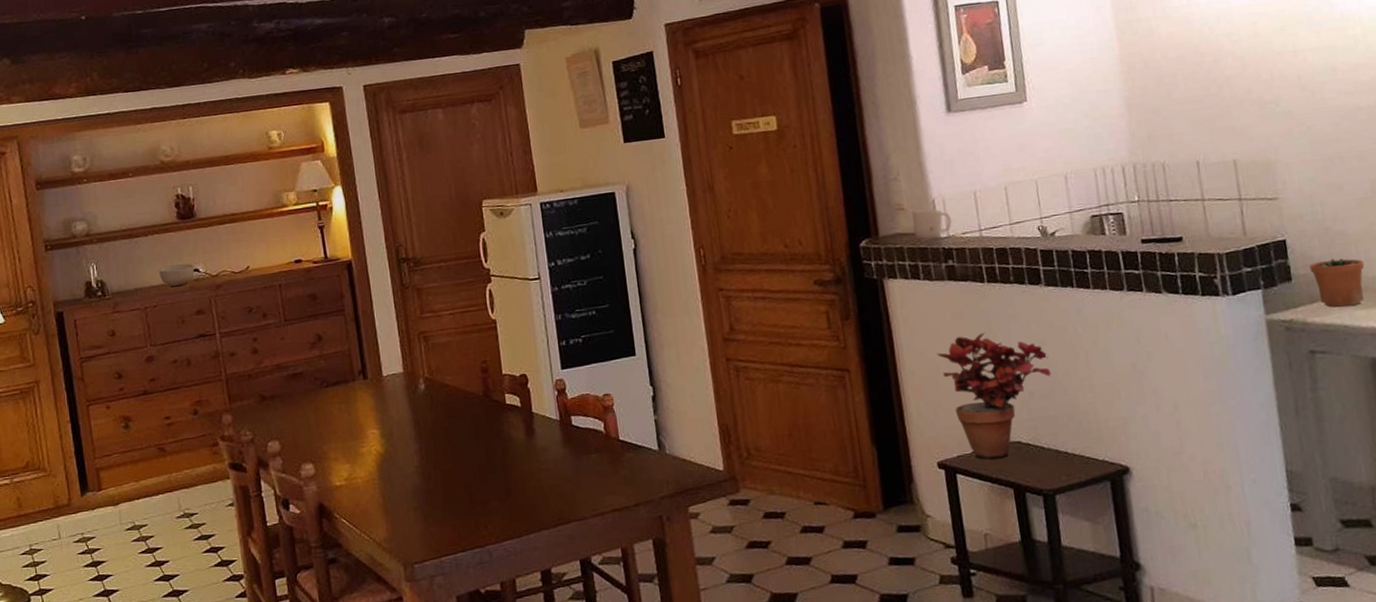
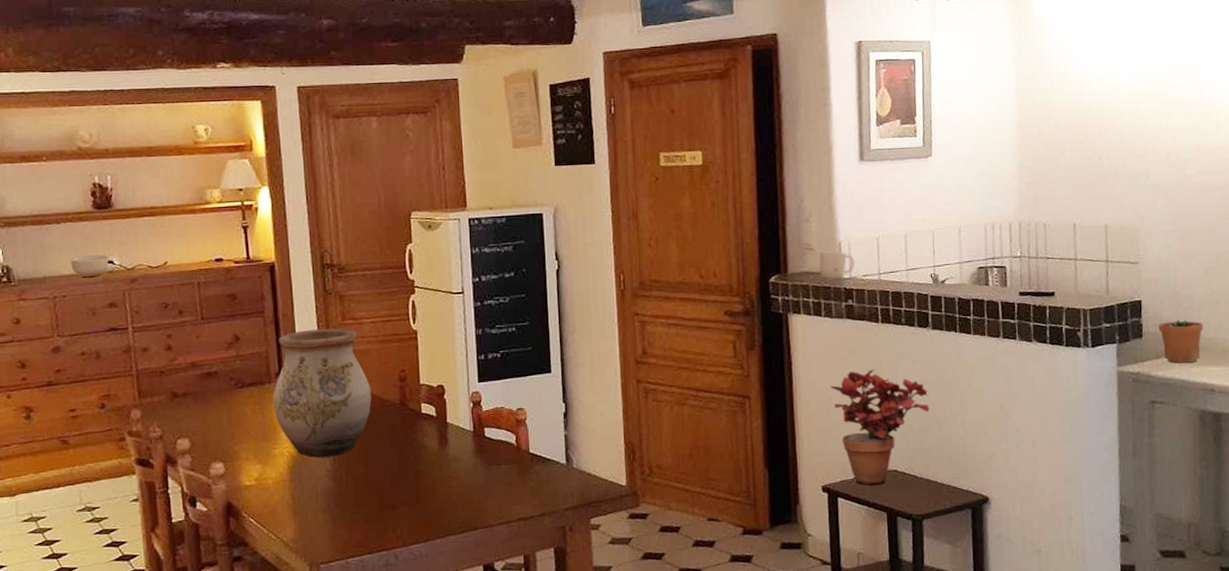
vase: none [357,322,455,455] -> present [272,328,372,458]

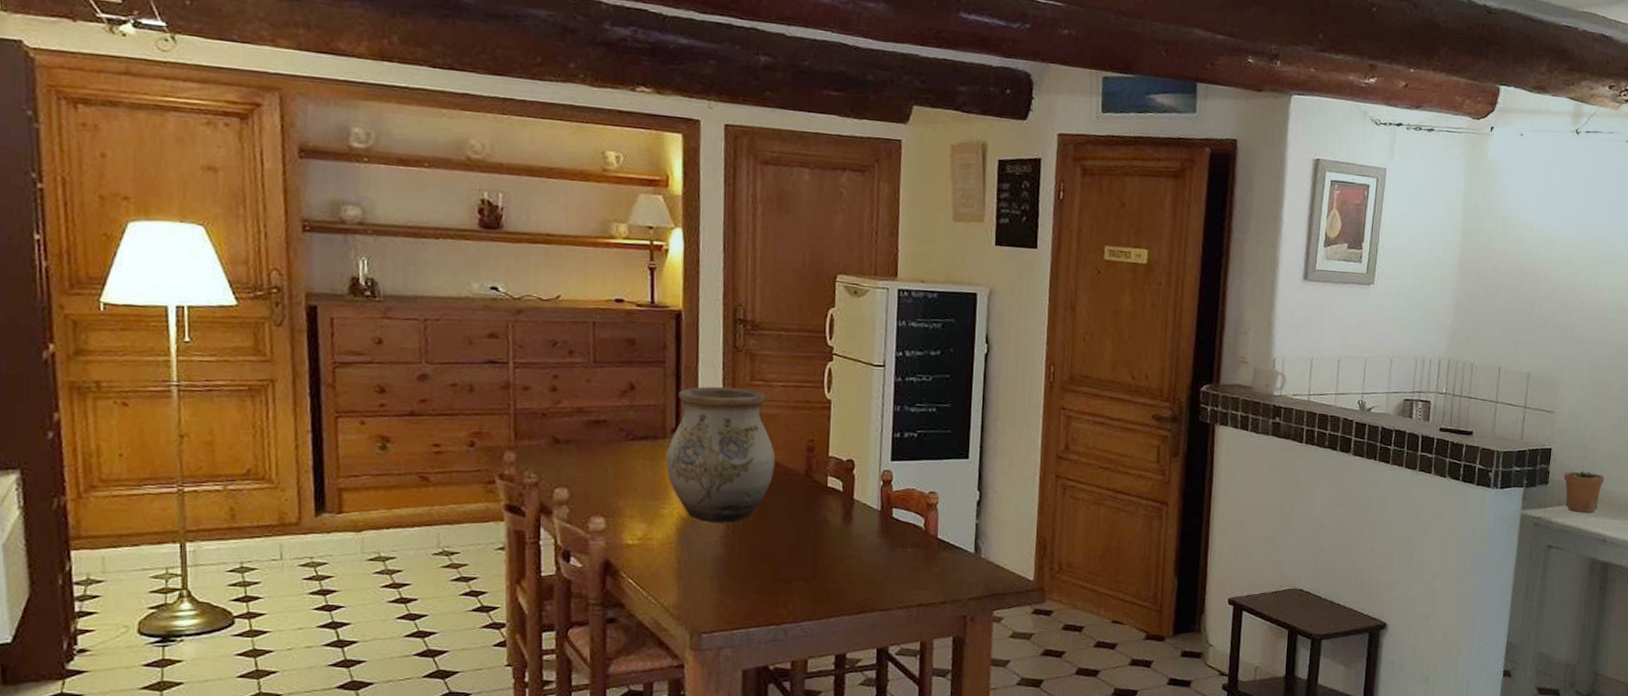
bowl: present [69,255,109,278] -> none [447,277,492,303]
potted plant: present [830,369,930,486] -> none [1248,488,1342,602]

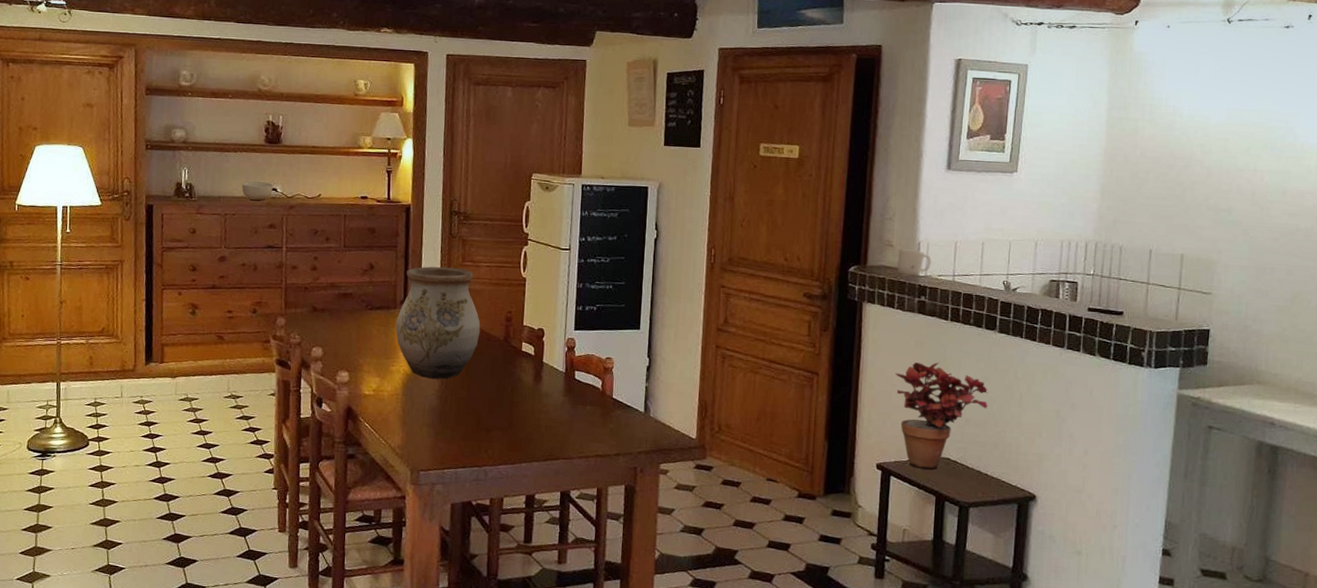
bowl: none [447,277,492,303] -> present [241,181,273,201]
potted plant: none [1248,488,1342,602] -> present [895,362,989,470]
planter: present [1564,470,1605,513] -> none [1224,352,1271,395]

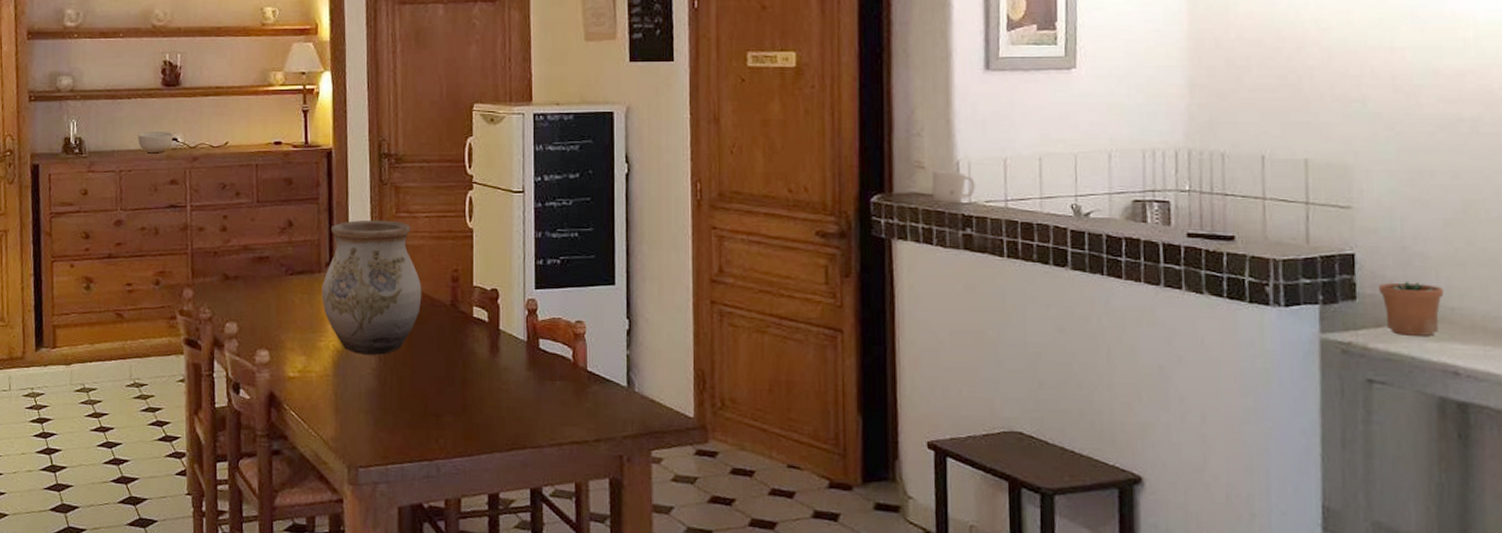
potted plant: present [895,362,989,470] -> none [941,311,1067,448]
planter: none [1224,352,1271,395] -> present [1379,281,1444,336]

